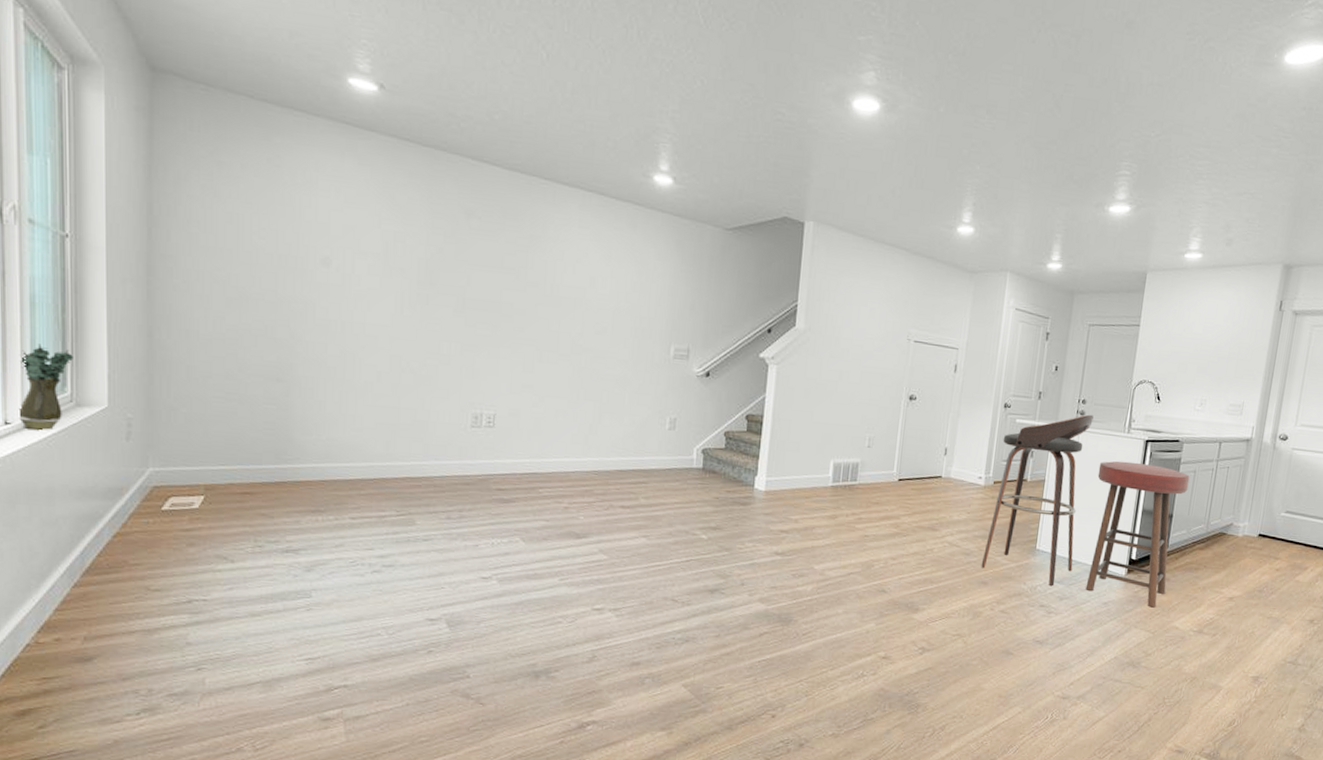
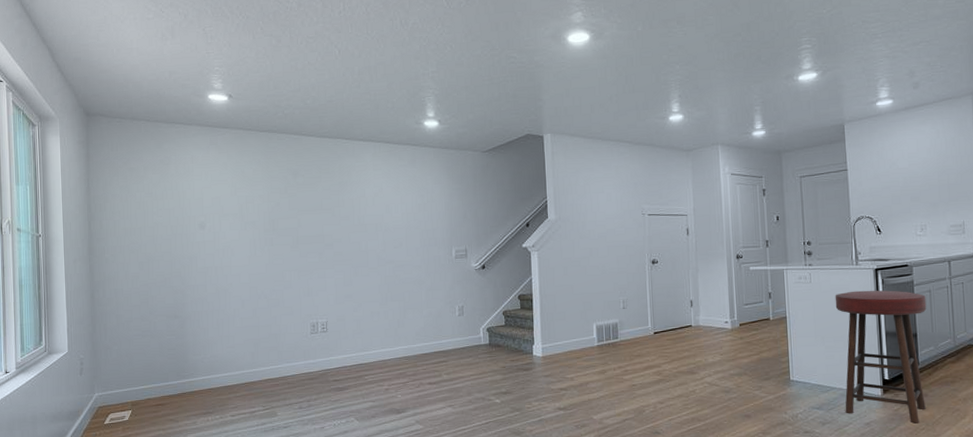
vase: present [18,344,73,430] -> none [13,313,46,375]
bar stool: present [981,414,1094,587] -> none [741,253,829,413]

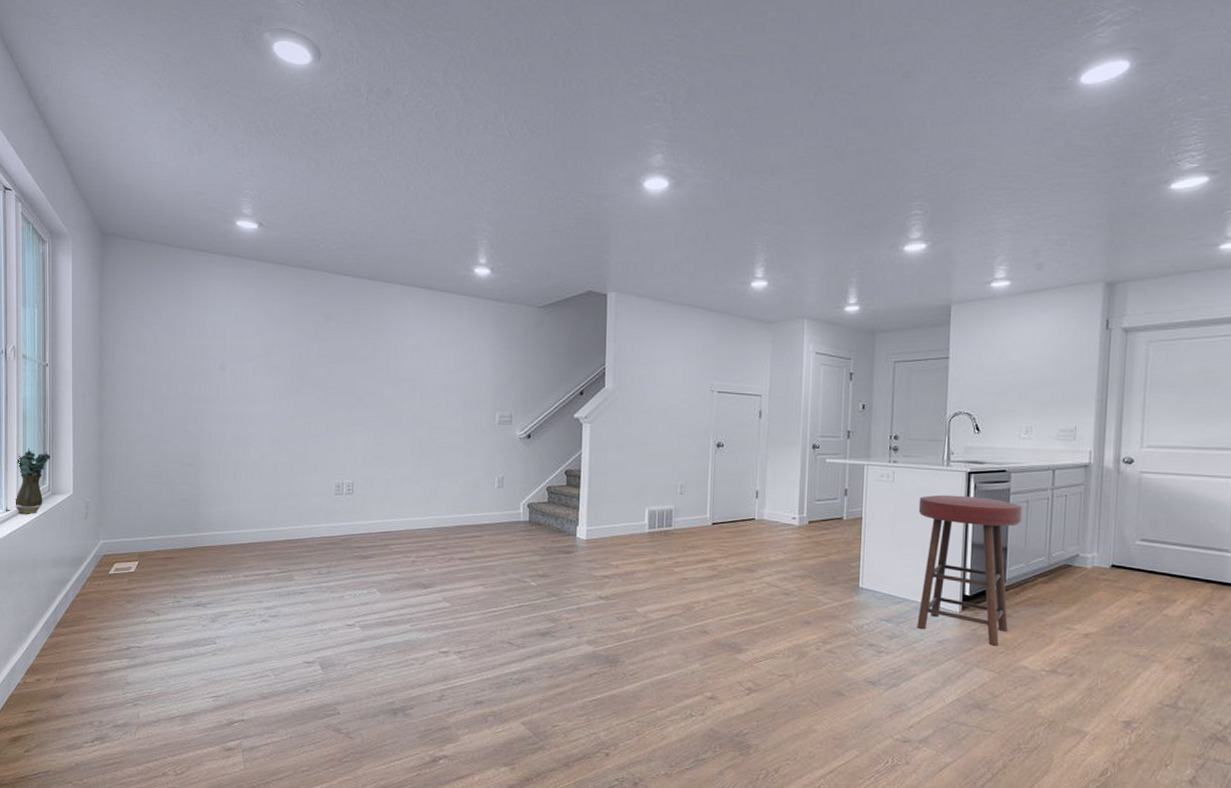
vase: none [13,313,46,375] -> present [15,448,50,514]

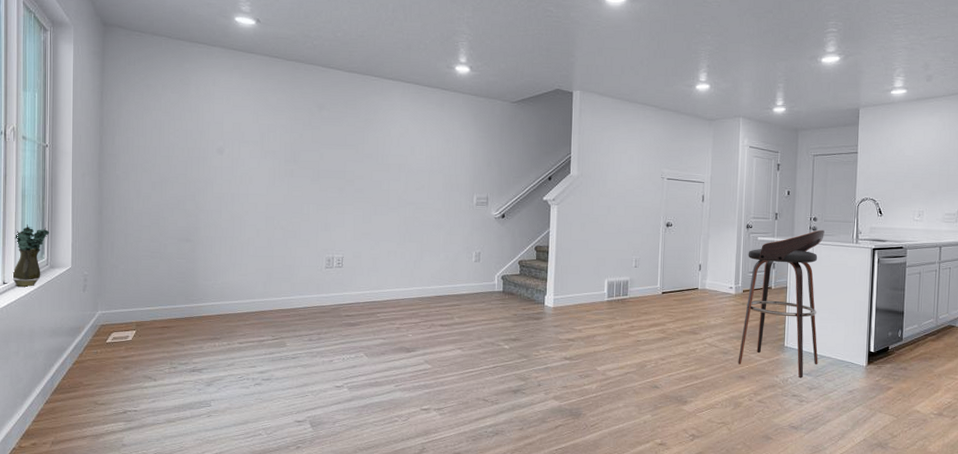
bar stool: none [802,450,908,625] -> present [738,229,825,378]
bar stool: present [917,494,1023,646] -> none [831,267,916,394]

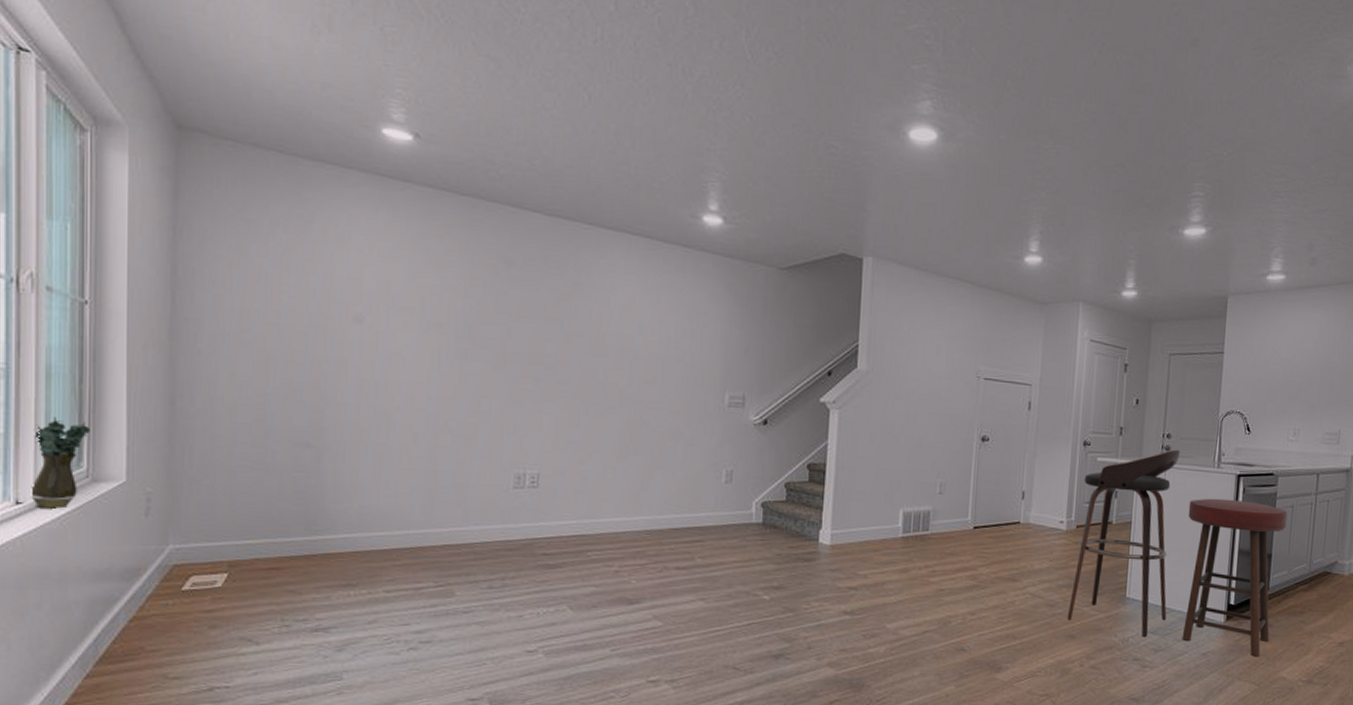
bar stool: none [831,267,916,394] -> present [1182,498,1288,657]

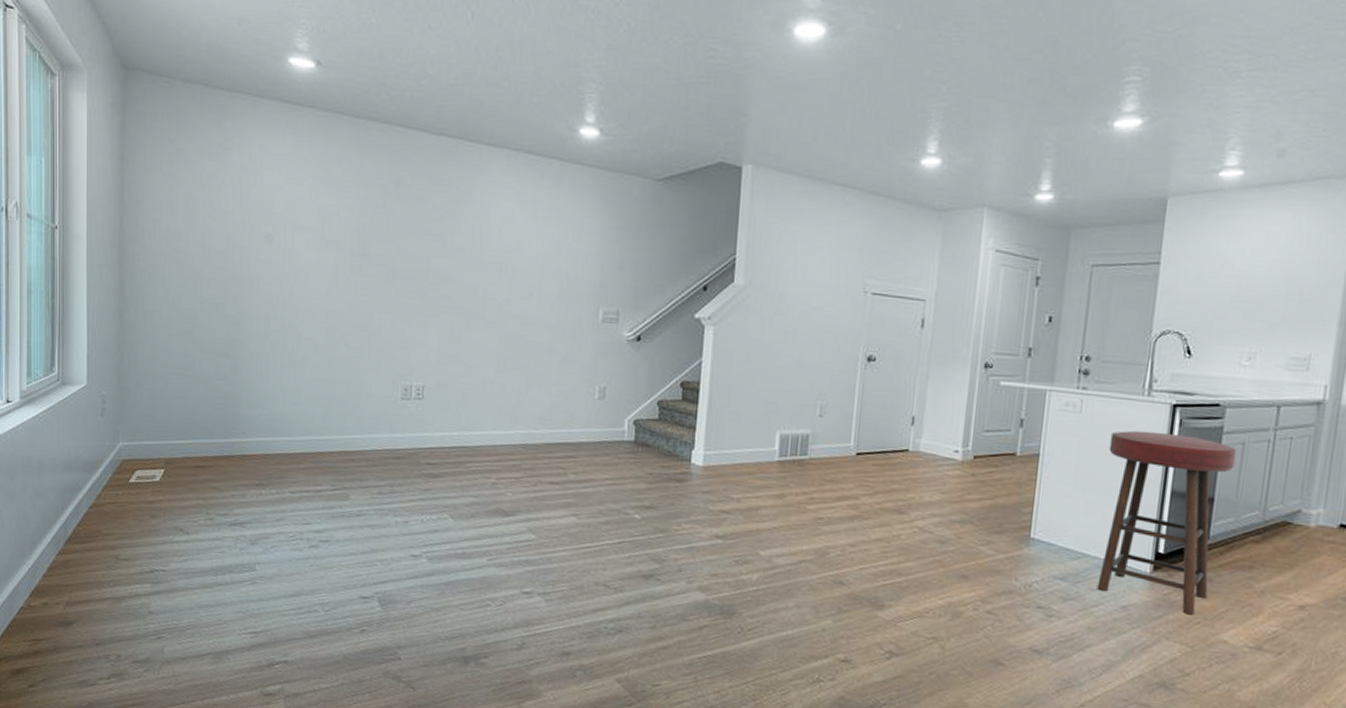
vase: present [31,417,90,509] -> none [17,328,60,408]
bar stool: present [1067,449,1180,638] -> none [960,374,1101,584]

